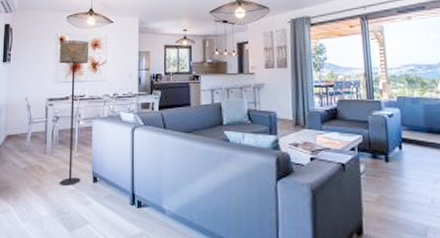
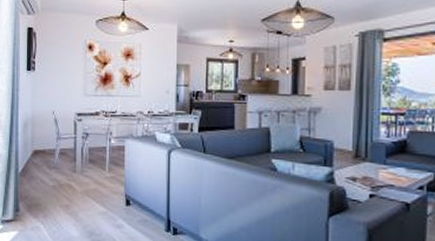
floor lamp: present [59,40,89,185] -> none [88,49,121,207]

